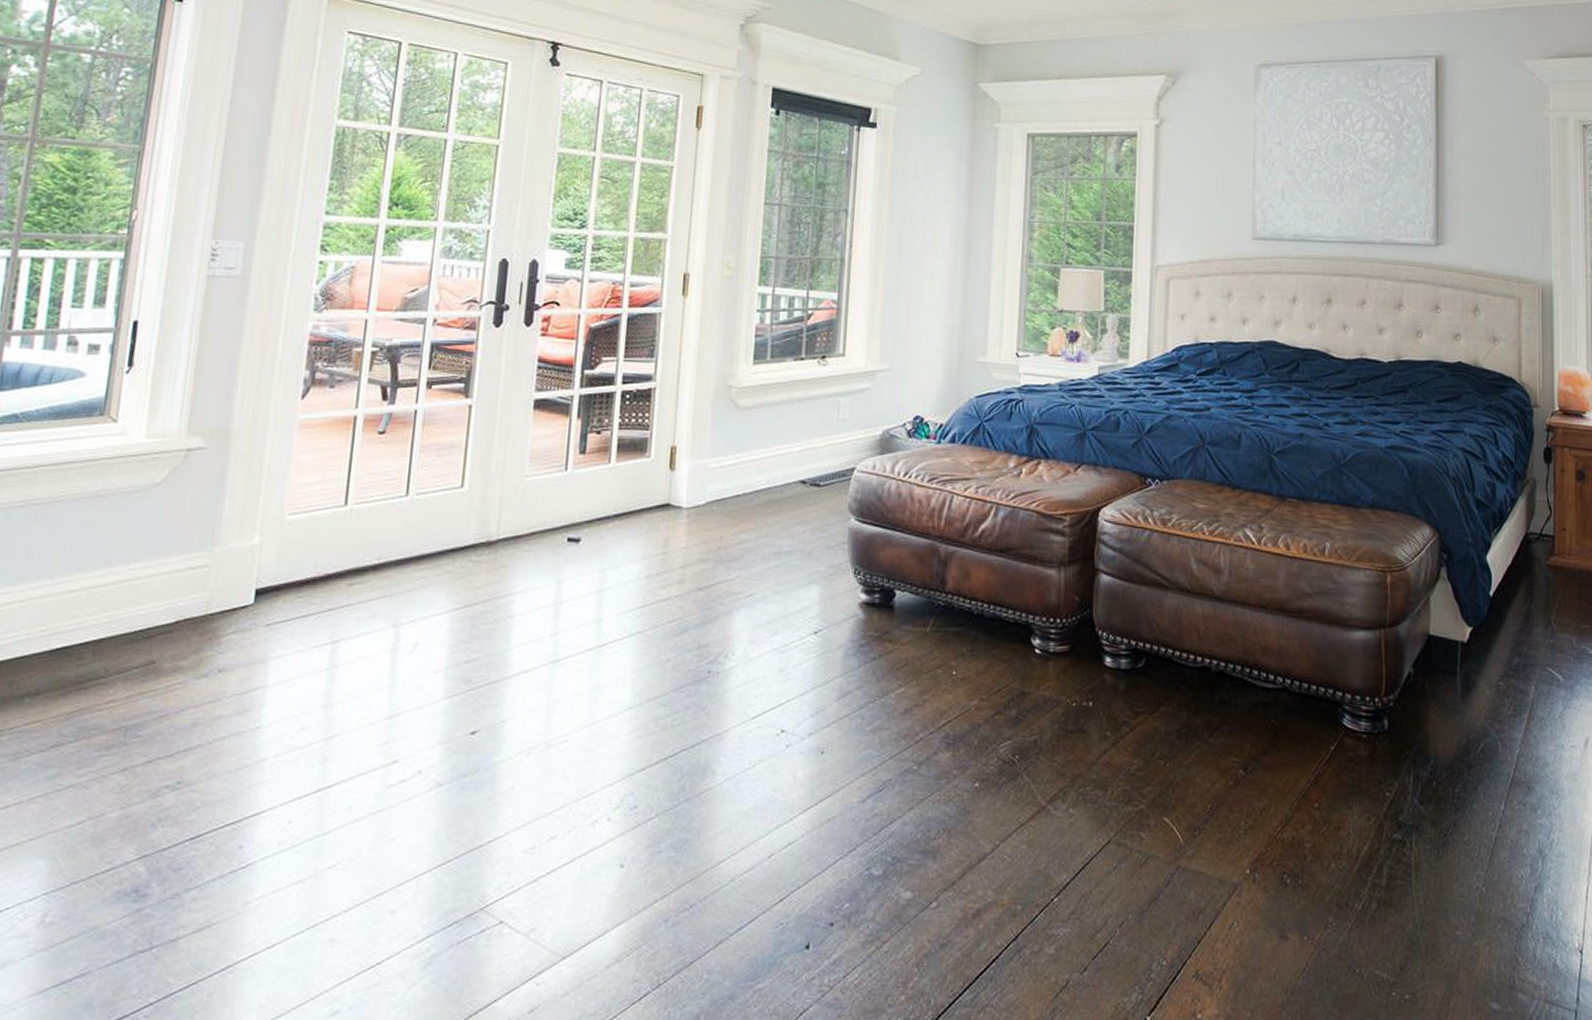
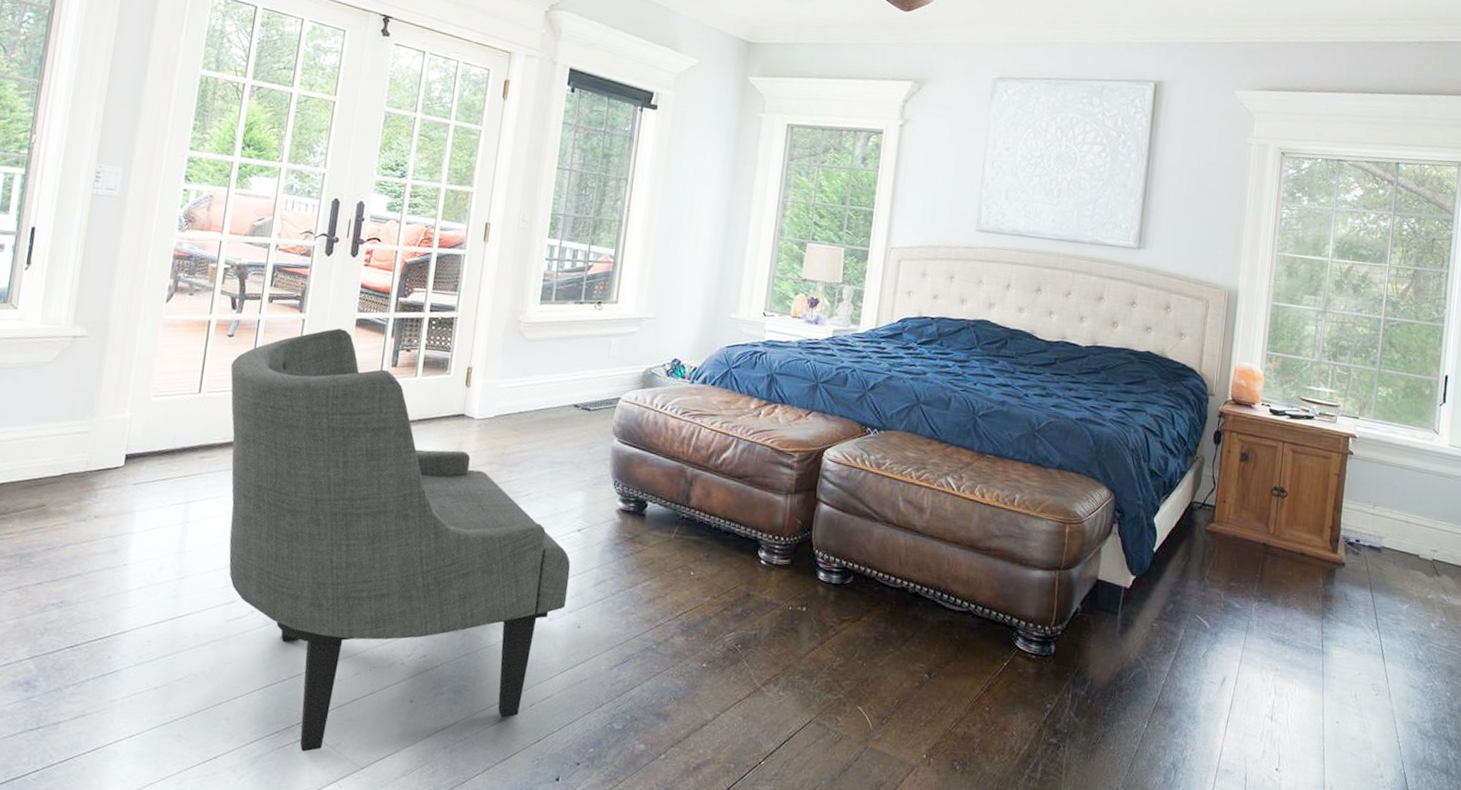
armchair: none [383,413,808,944] -> present [229,328,571,752]

